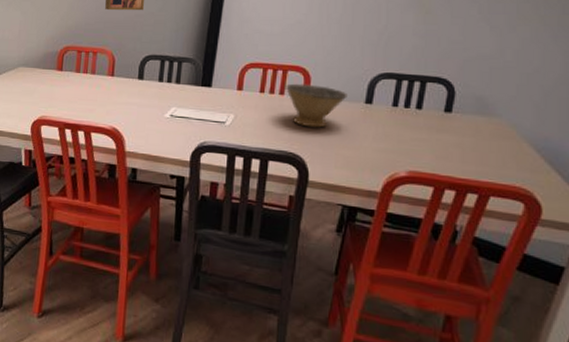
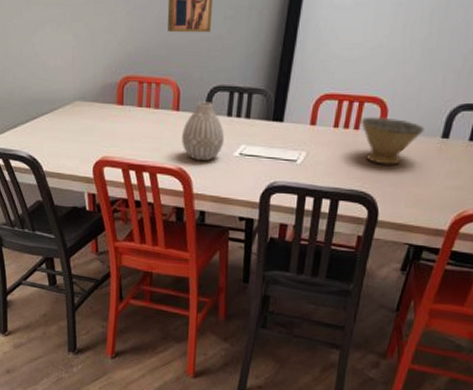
vase: none [115,69,156,122] -> present [182,102,224,162]

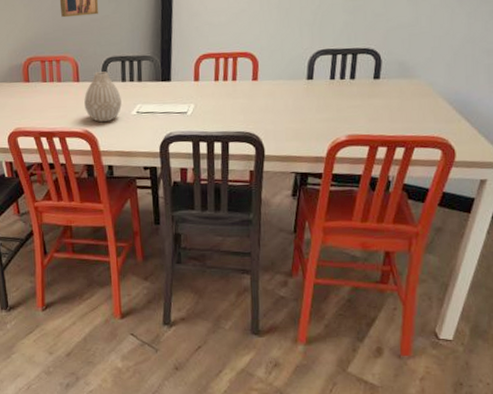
bowl: present [361,116,425,165] -> none [237,67,291,108]

